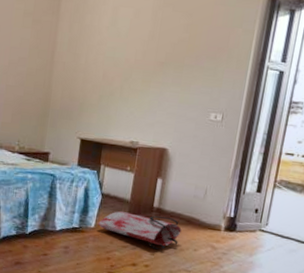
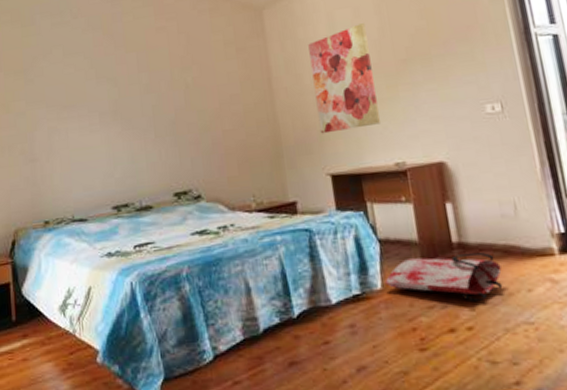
wall art: none [82,24,141,109] -> present [308,23,380,134]

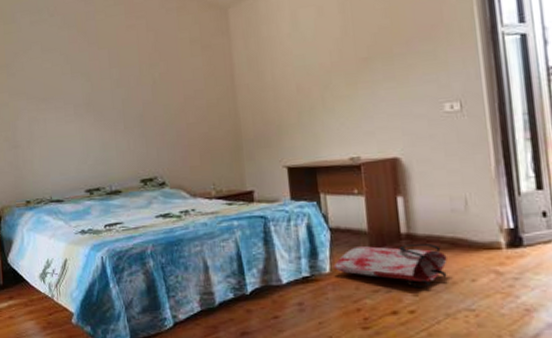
wall art: present [308,23,380,134] -> none [271,22,338,129]

